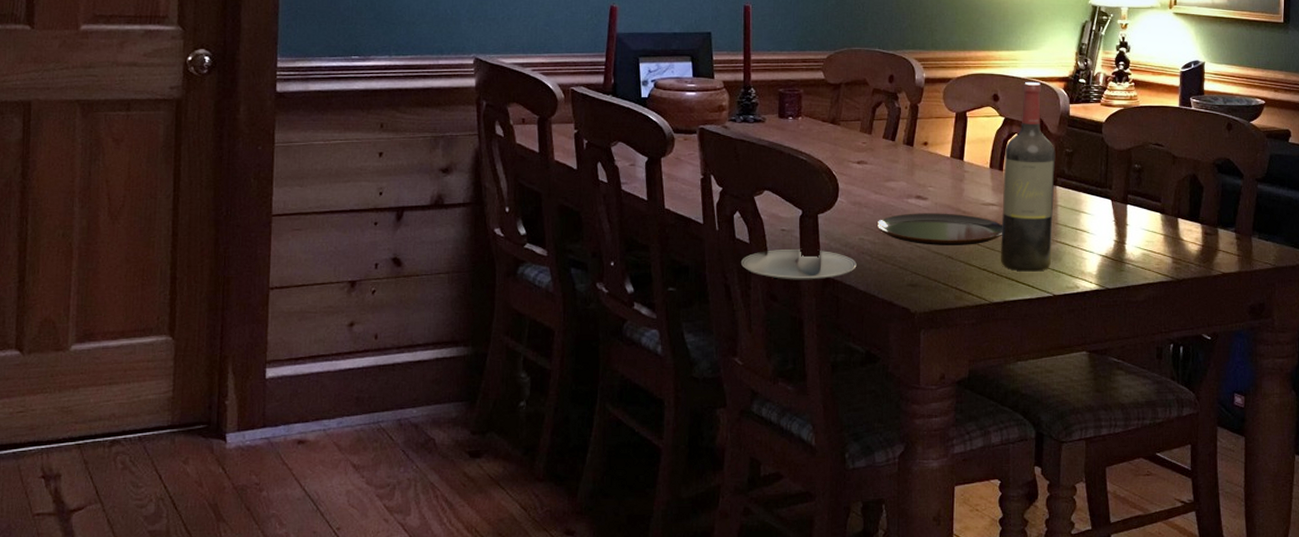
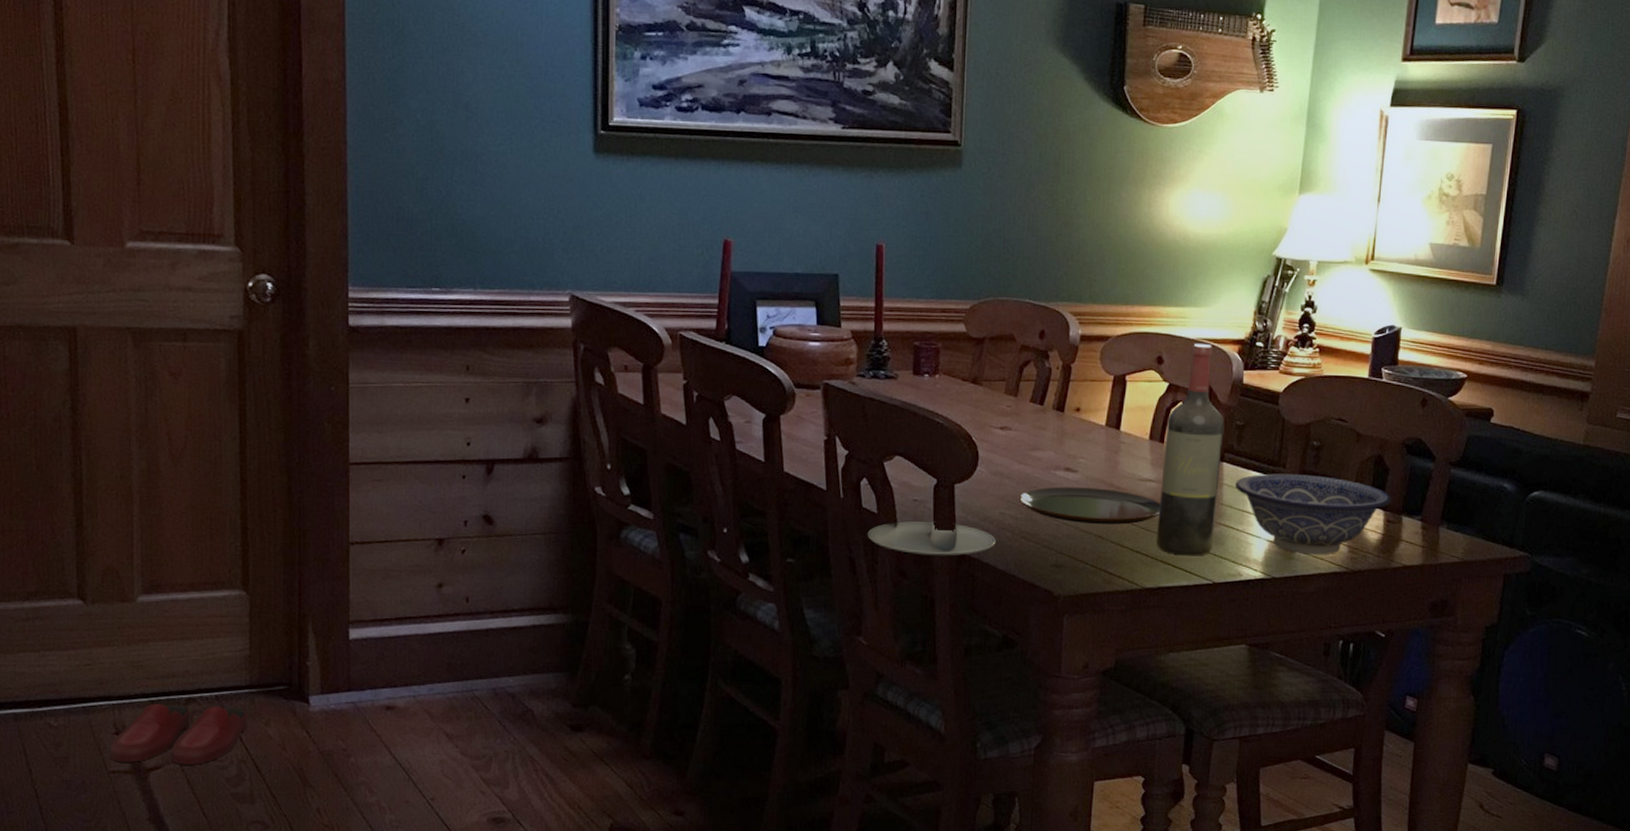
slippers: none [36,446,168,505] -> present [110,704,247,765]
decorative bowl: none [1068,194,1207,266] -> present [1235,473,1391,555]

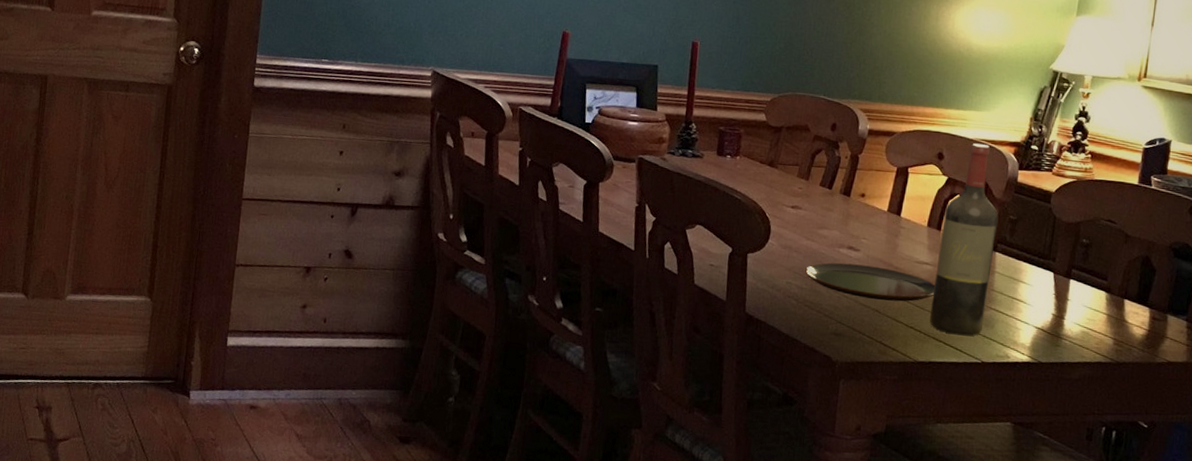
slippers: present [110,704,247,765] -> none [30,385,140,441]
plate: present [867,521,996,557] -> none [667,283,782,318]
decorative bowl: present [1235,473,1391,555] -> none [1006,265,1158,345]

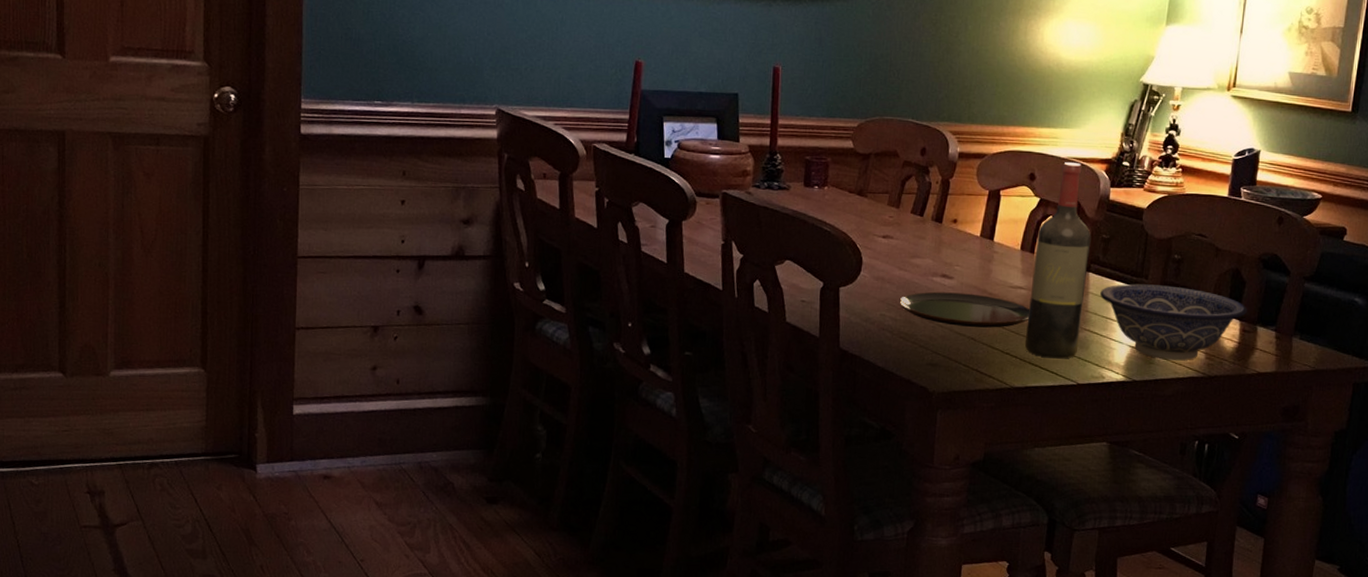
decorative bowl: none [1006,265,1158,345] -> present [1100,283,1247,361]

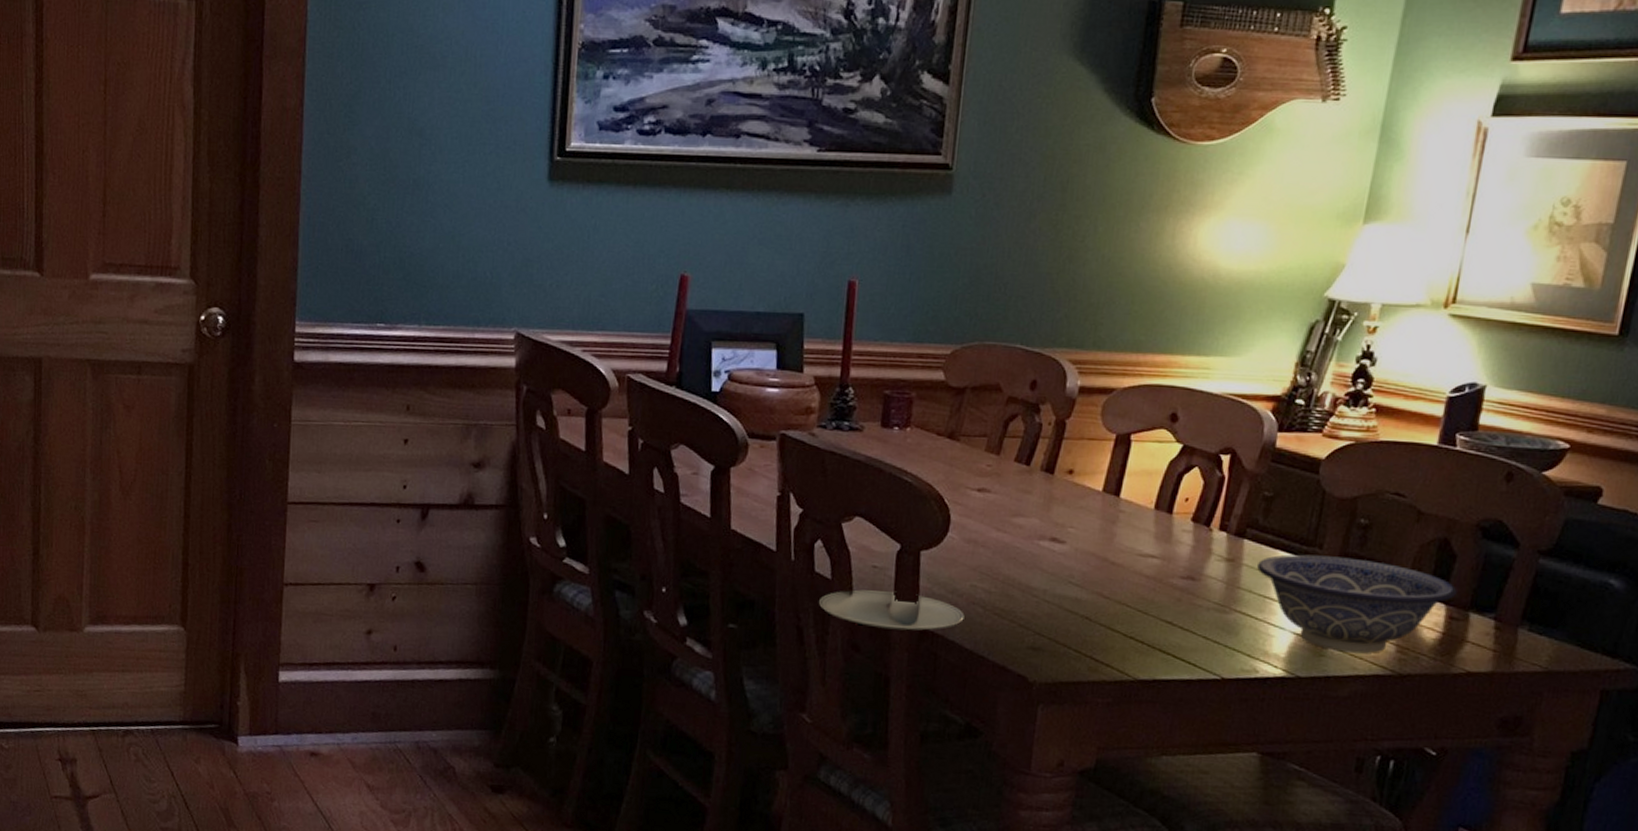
plate: none [758,320,876,354] -> present [818,589,965,632]
plate: present [899,291,1030,328] -> none [995,558,1164,606]
wine bottle: present [1025,162,1092,359] -> none [1155,399,1249,647]

